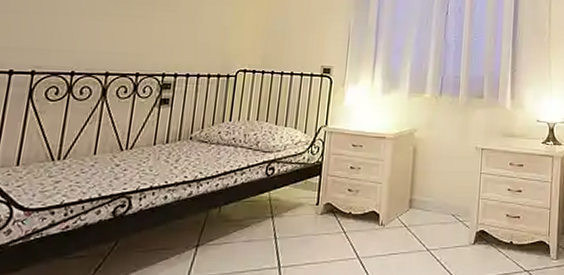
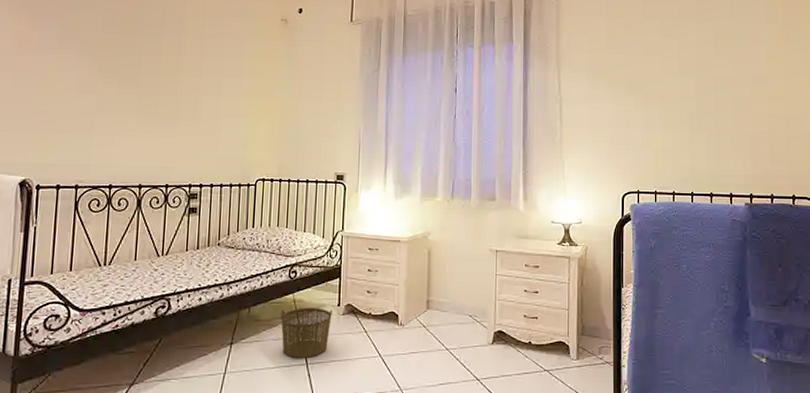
basket: none [253,207,310,262] -> present [280,308,332,359]

